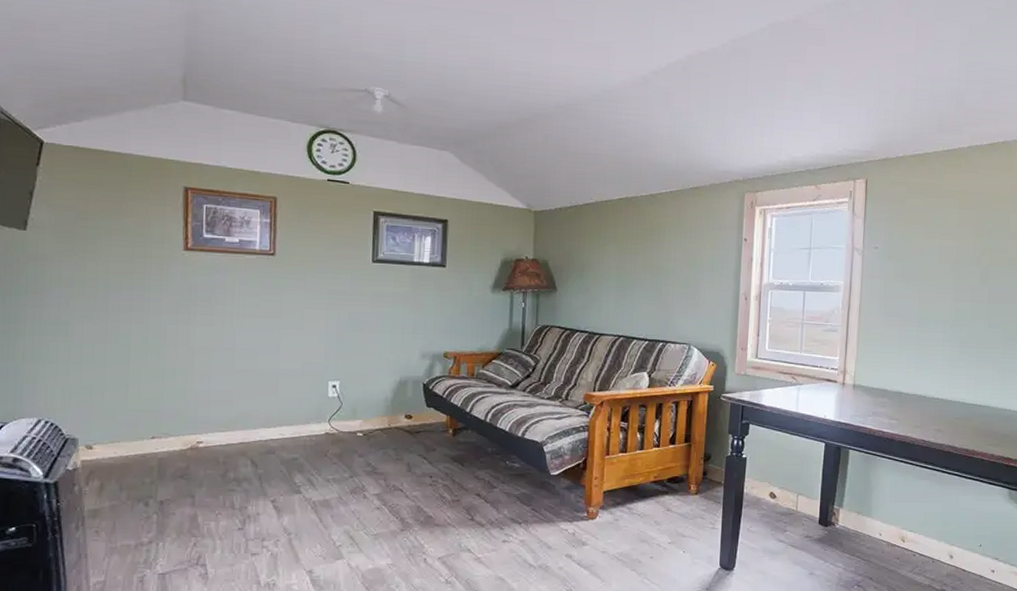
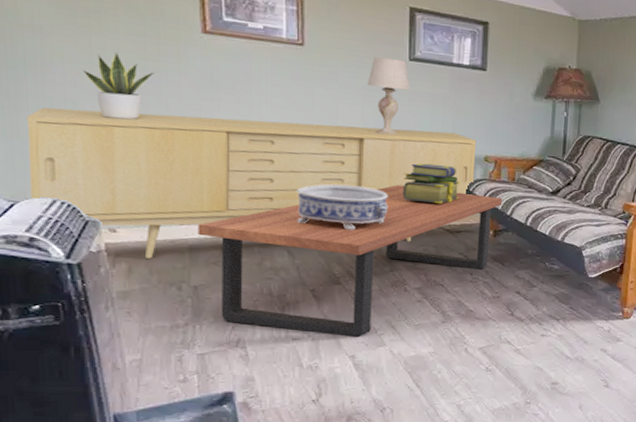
sideboard: none [19,330,436,475] -> present [27,107,477,259]
potted plant: none [76,273,139,338] -> present [83,52,154,120]
coffee table: none [167,386,461,551] -> present [197,185,502,338]
decorative bowl: none [261,390,350,436] -> present [297,184,388,230]
table lamp: none [332,261,373,337] -> present [367,57,410,135]
stack of books: none [363,363,420,404] -> present [402,163,460,204]

